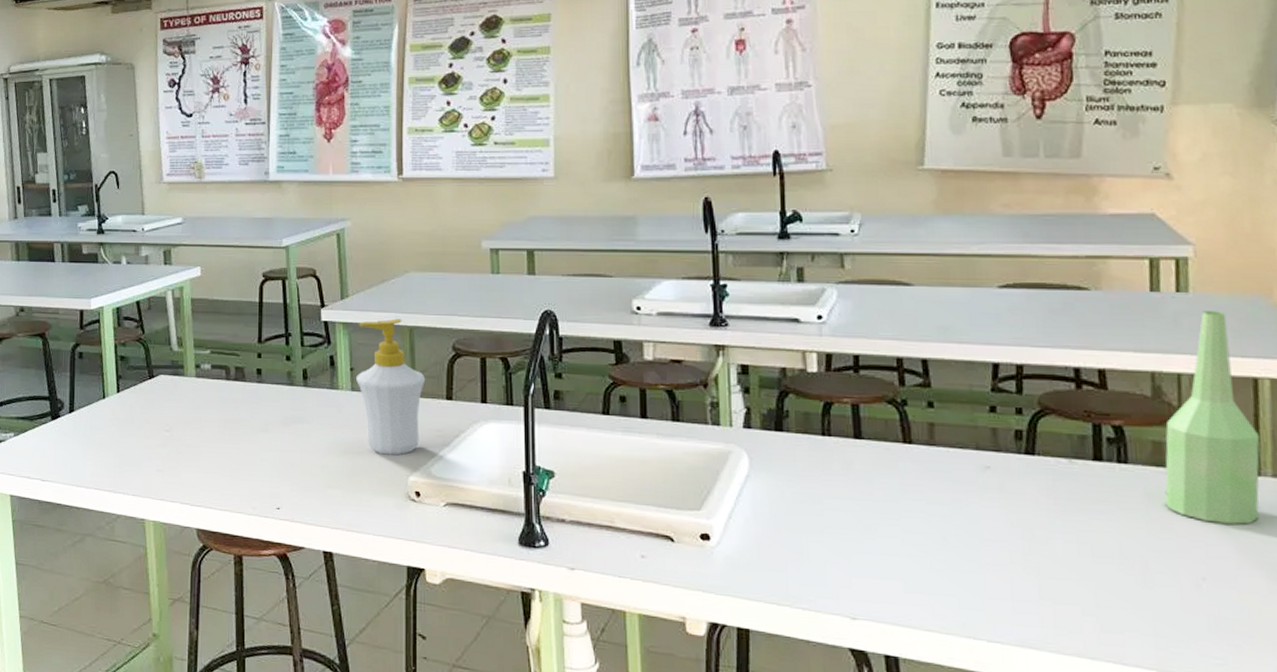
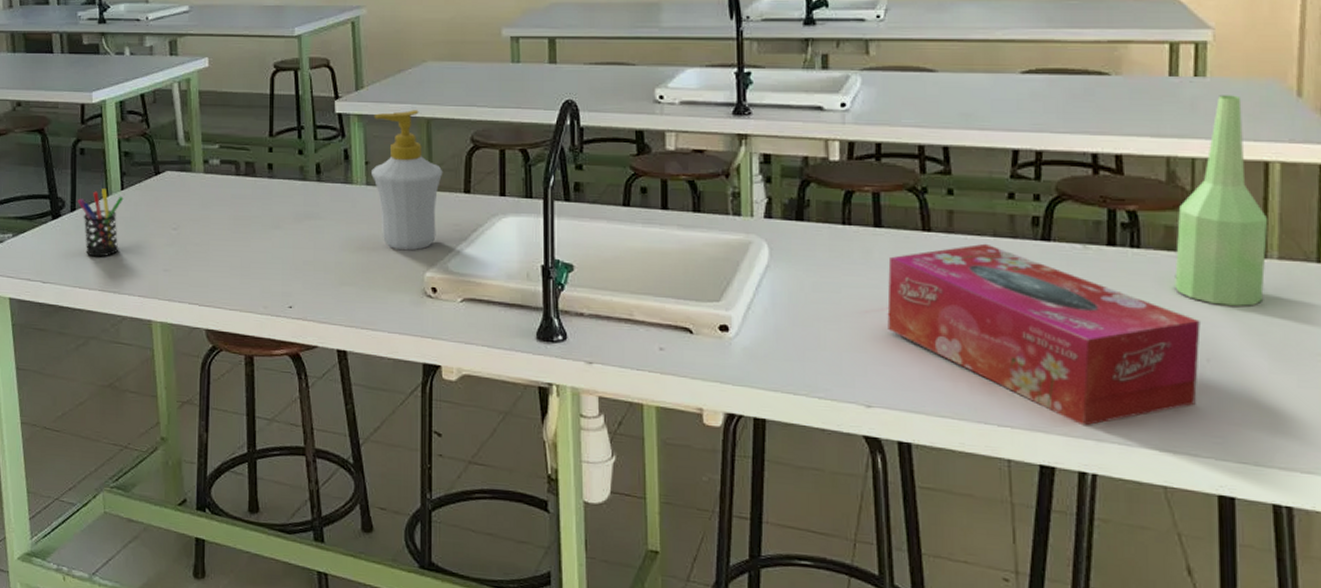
pen holder: none [75,391,119,457] -> present [77,189,124,257]
tissue box: none [869,456,1194,644] -> present [887,243,1200,426]

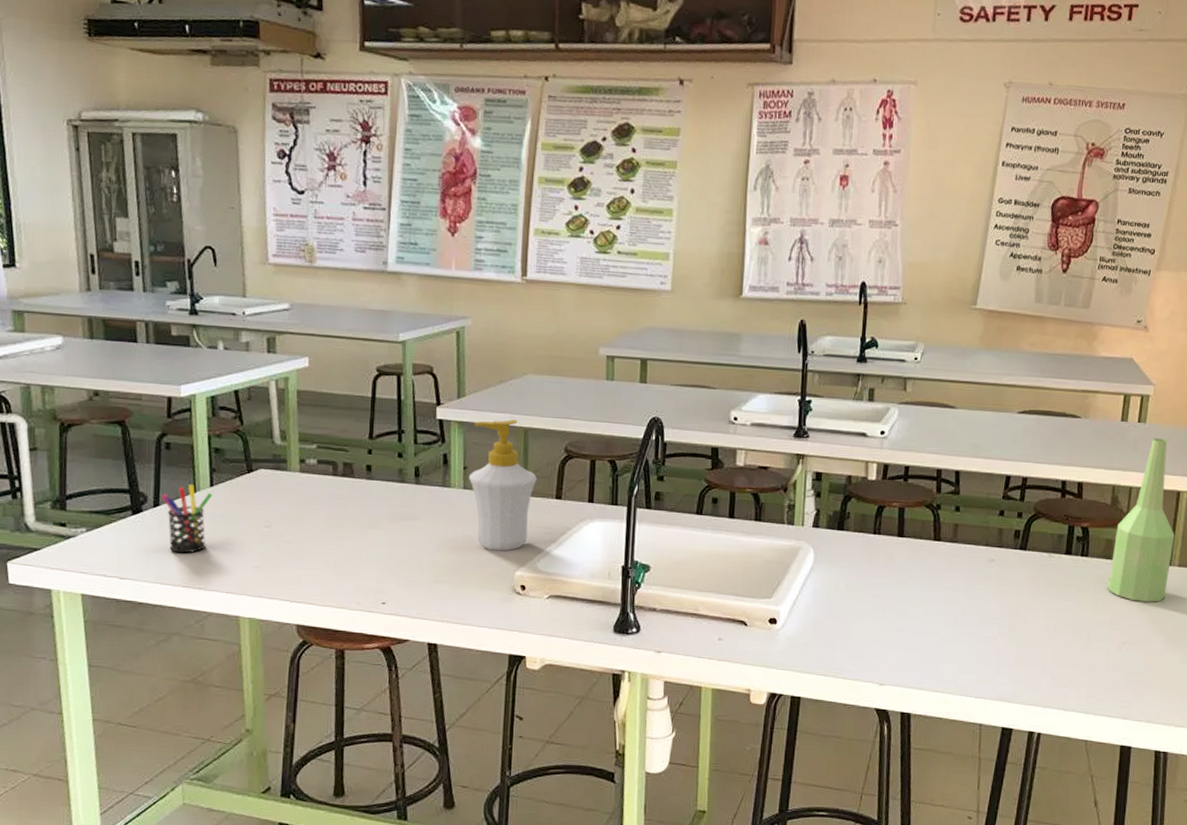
tissue box: present [887,243,1200,426] -> none [901,551,1122,696]

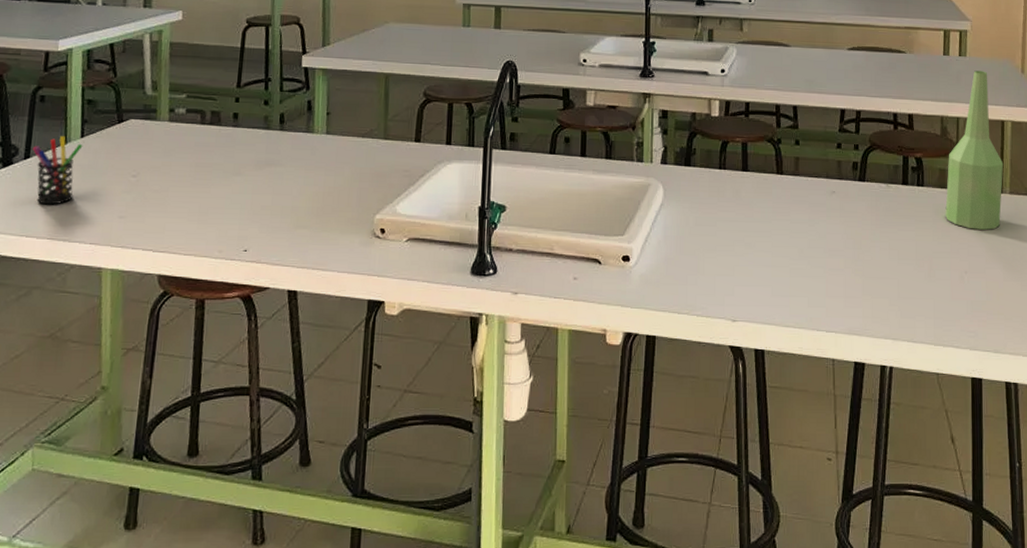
soap bottle: present [469,419,538,551] -> none [332,66,398,195]

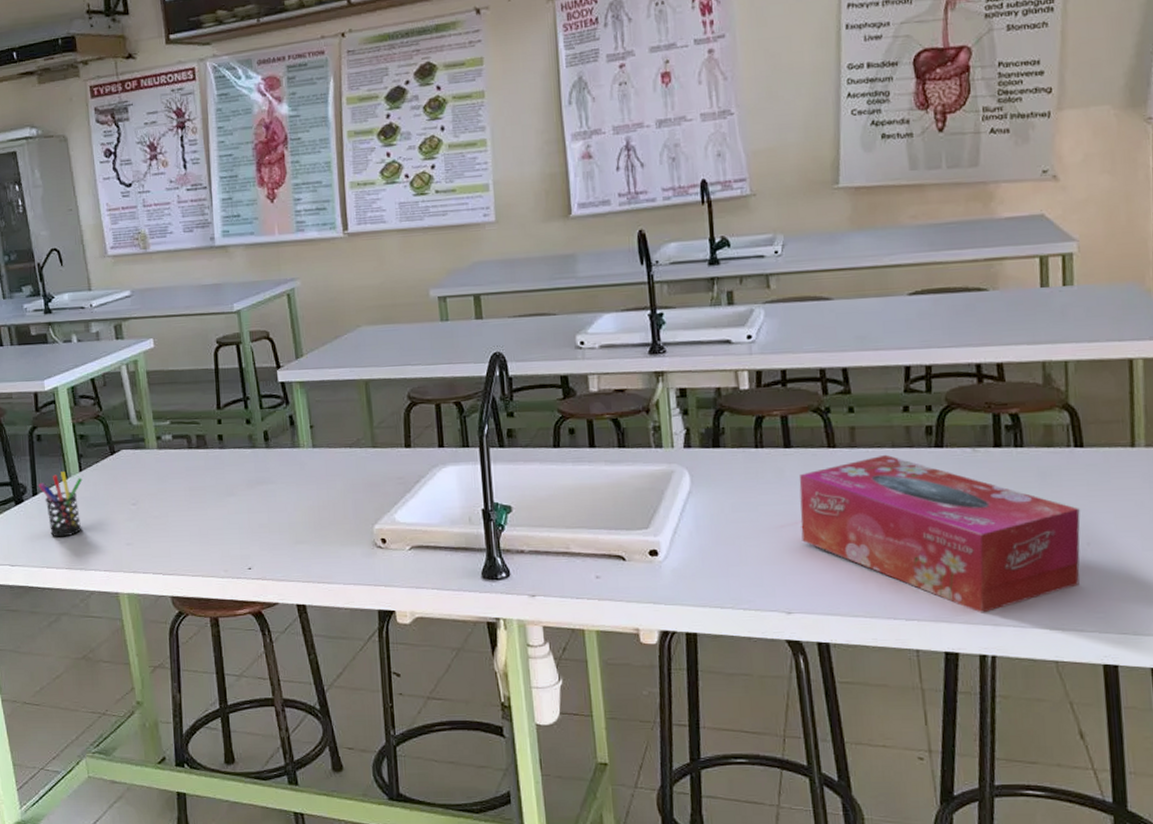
tissue box: none [750,183,961,328] -> present [799,454,1080,613]
bottle: present [945,70,1004,230] -> none [1055,300,1135,493]

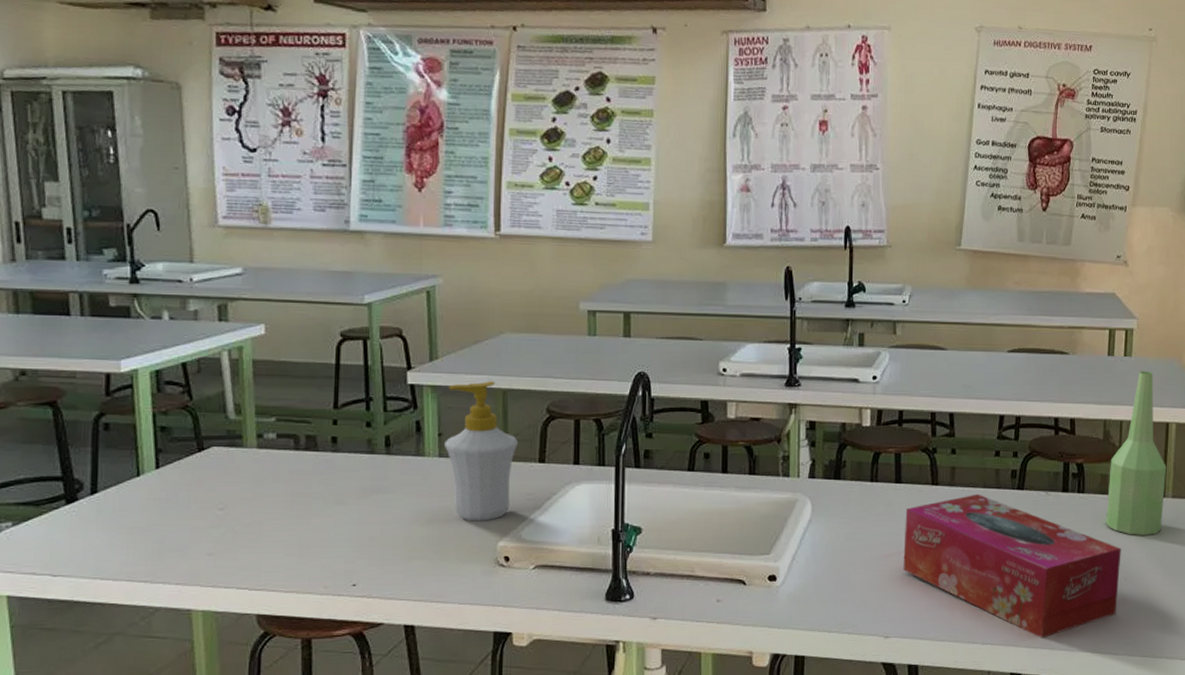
pen holder: present [38,472,83,537] -> none [99,468,159,544]
soap bottle: none [314,373,384,507] -> present [445,381,519,522]
bottle: none [1055,300,1135,493] -> present [1106,371,1167,535]

